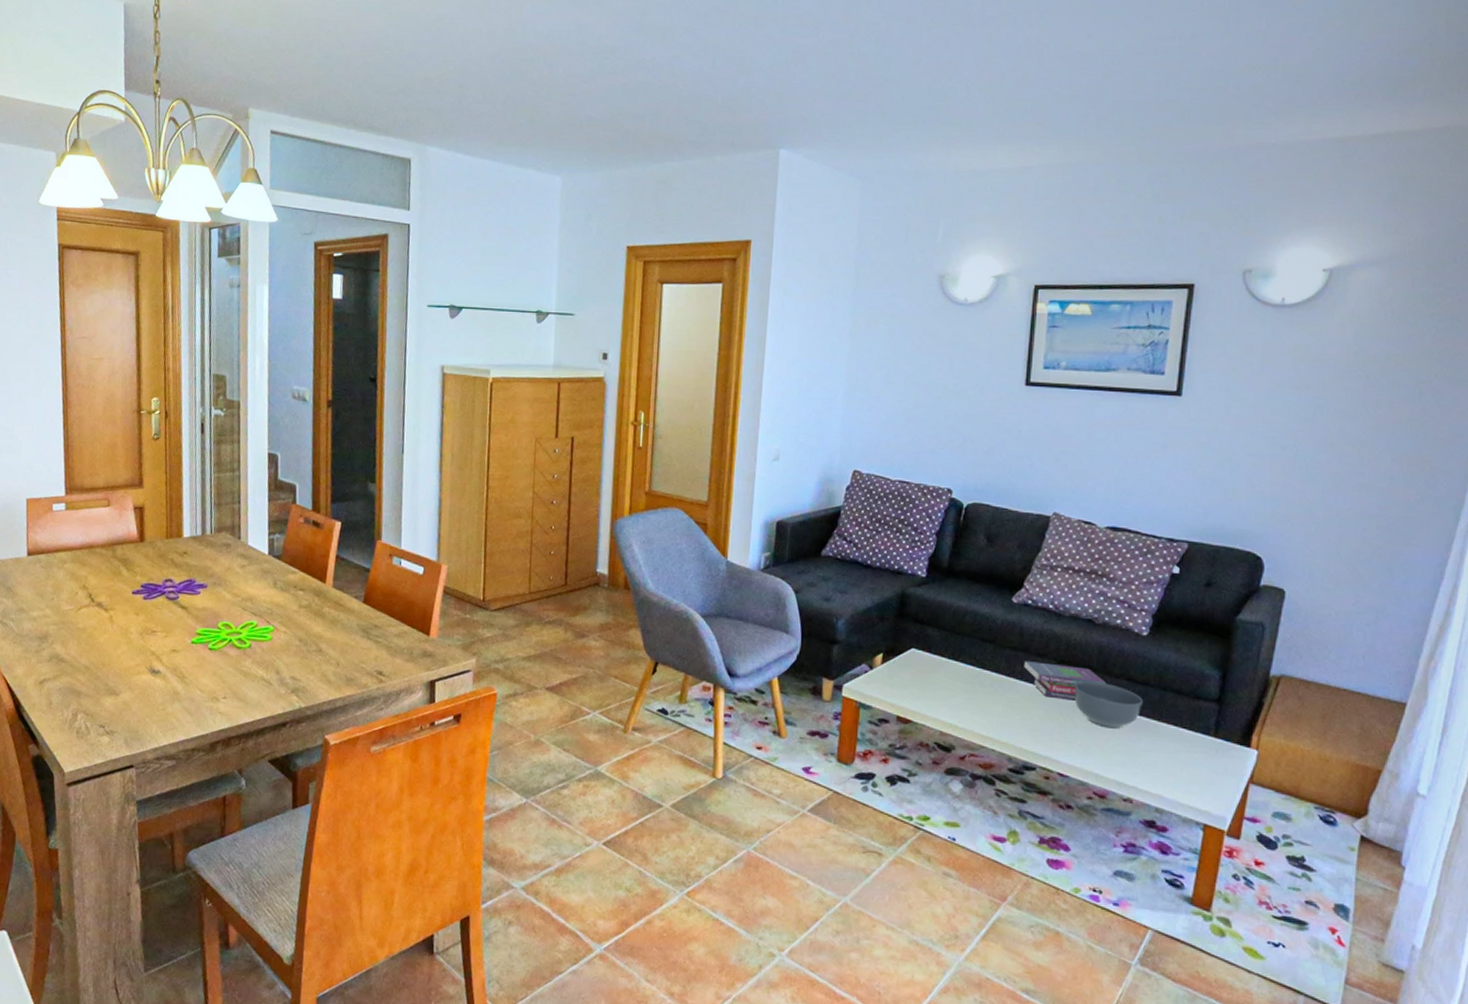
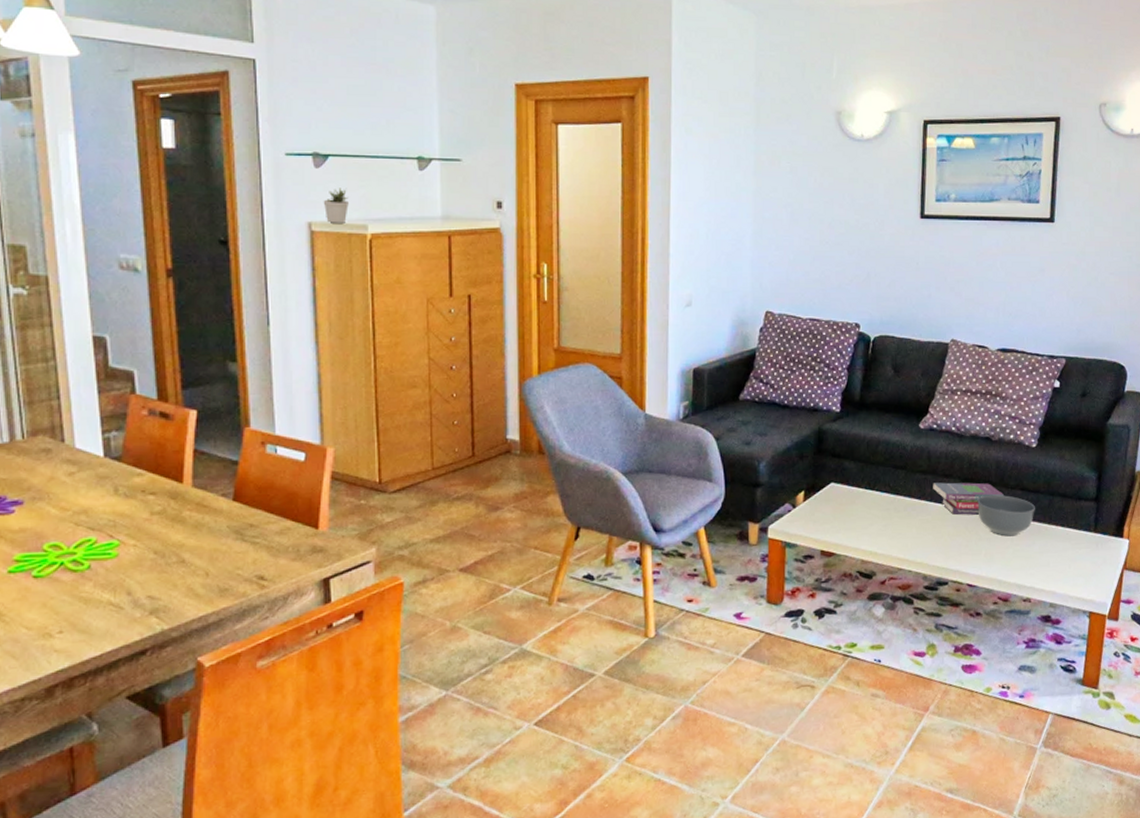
potted plant: none [455,336,476,368] -> present [323,188,349,223]

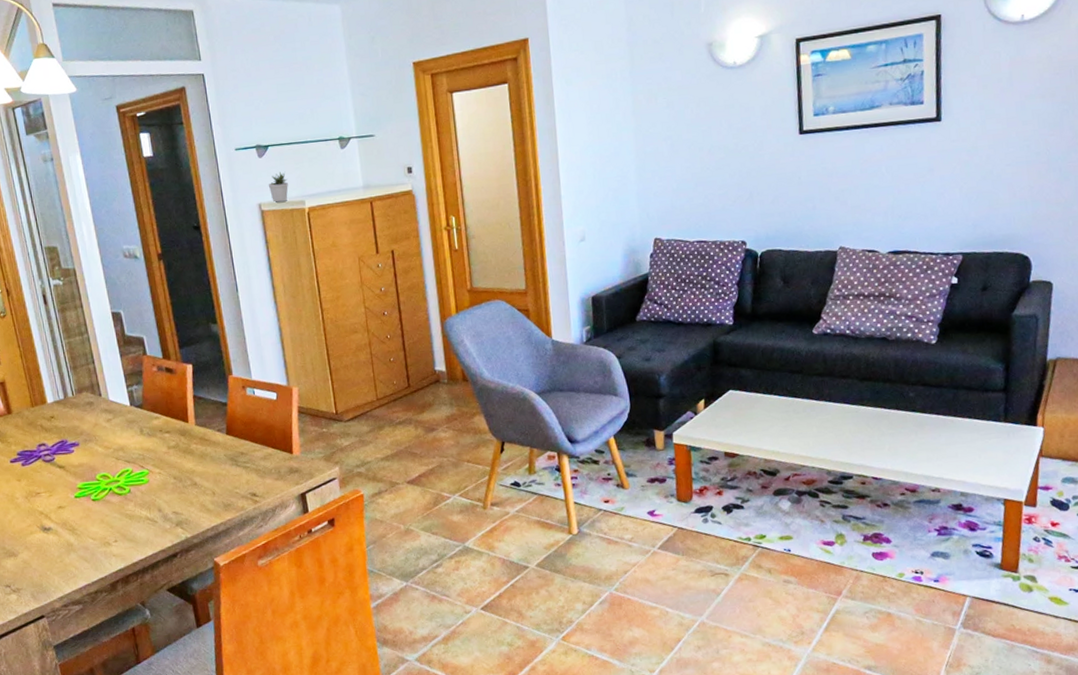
books: present [933,482,1004,516] -> none [830,381,905,413]
bowl: present [977,494,1036,537] -> none [877,391,940,431]

